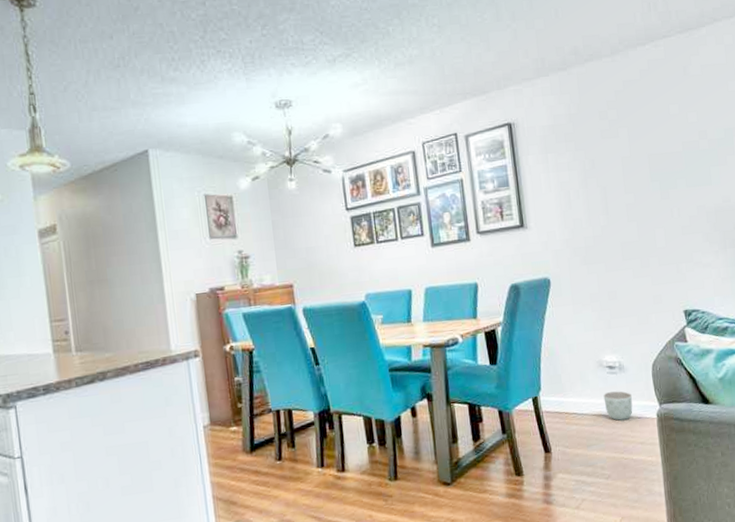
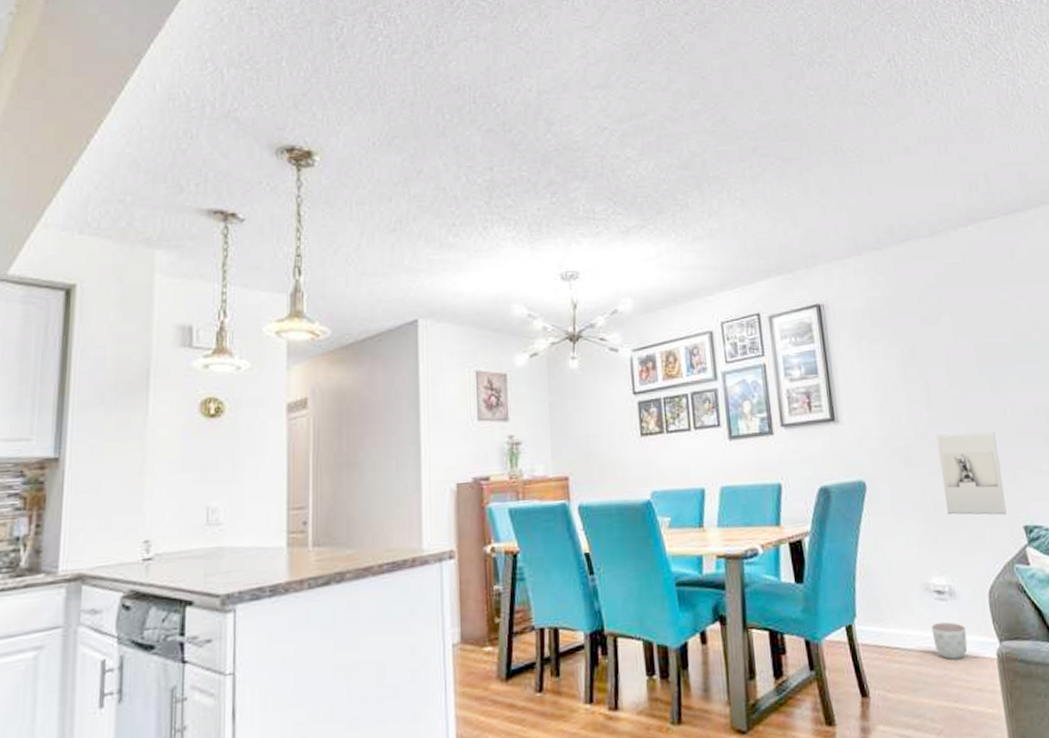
wall sculpture: none [612,231,670,304] -> present [937,431,1007,515]

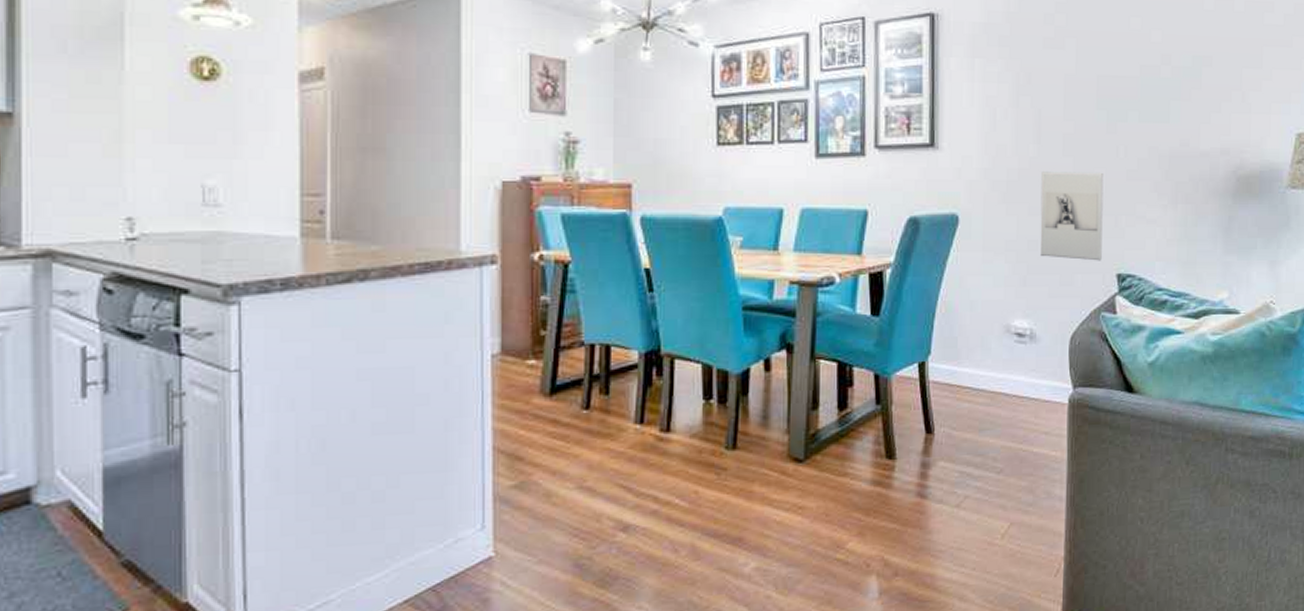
planter: present [931,622,968,660] -> none [1006,365,1041,402]

